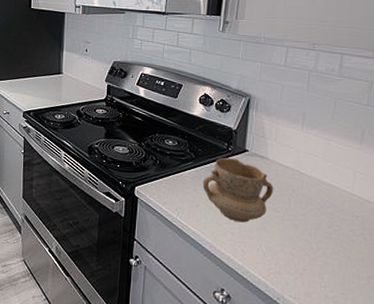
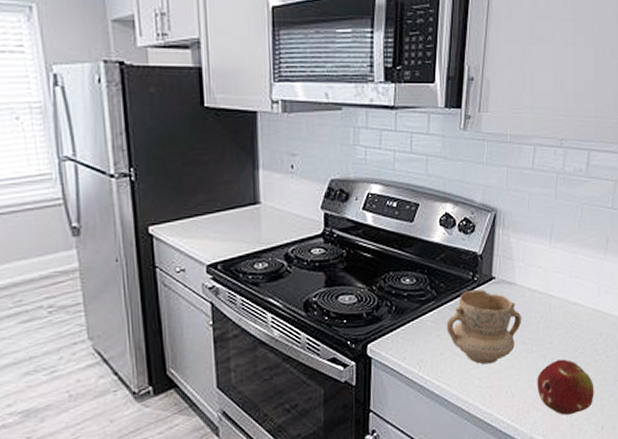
fruit: none [288,232,351,286] -> present [537,359,594,415]

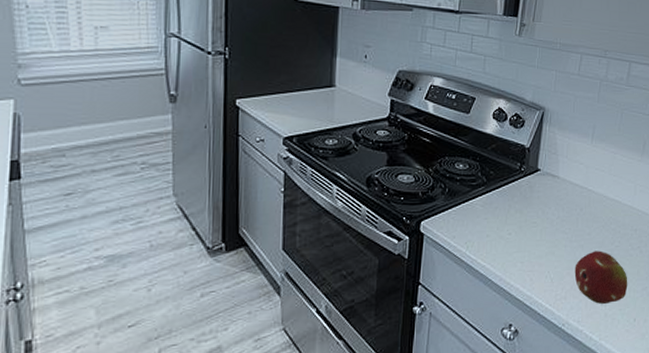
mug: present [446,289,522,365] -> none [493,180,564,250]

